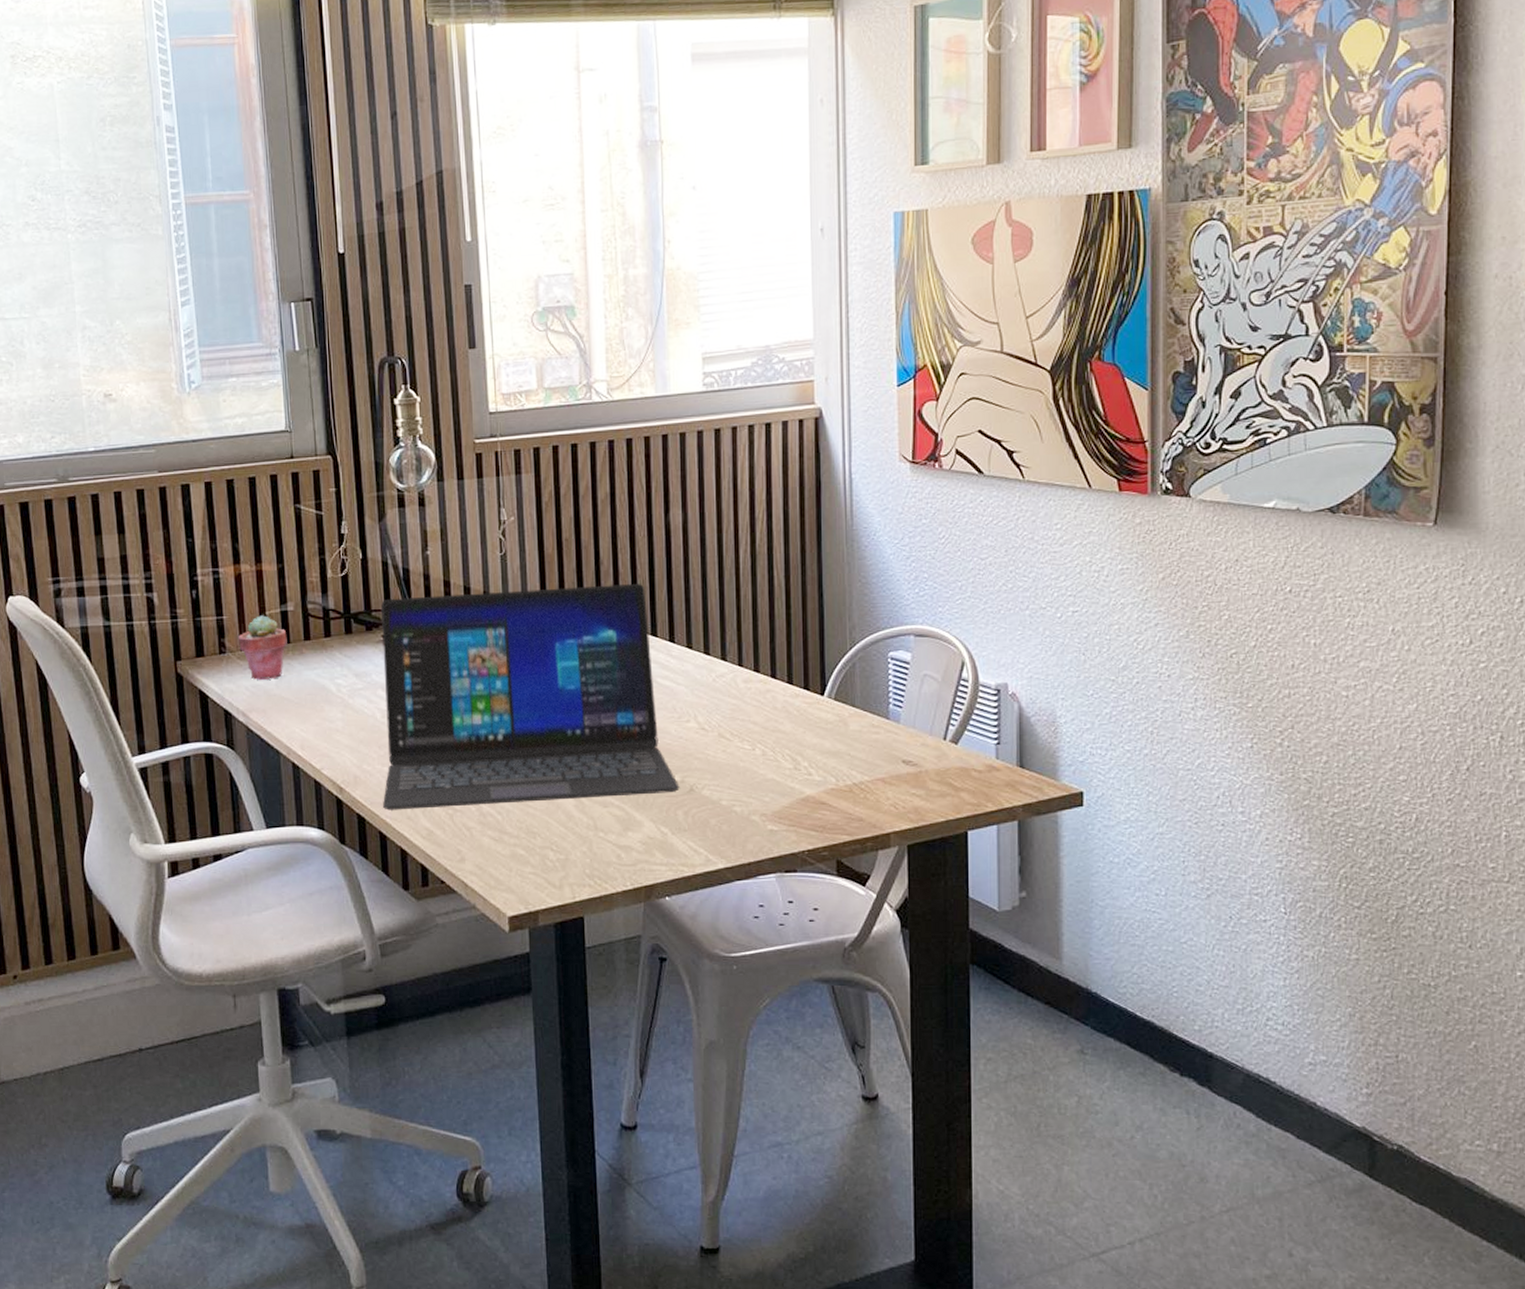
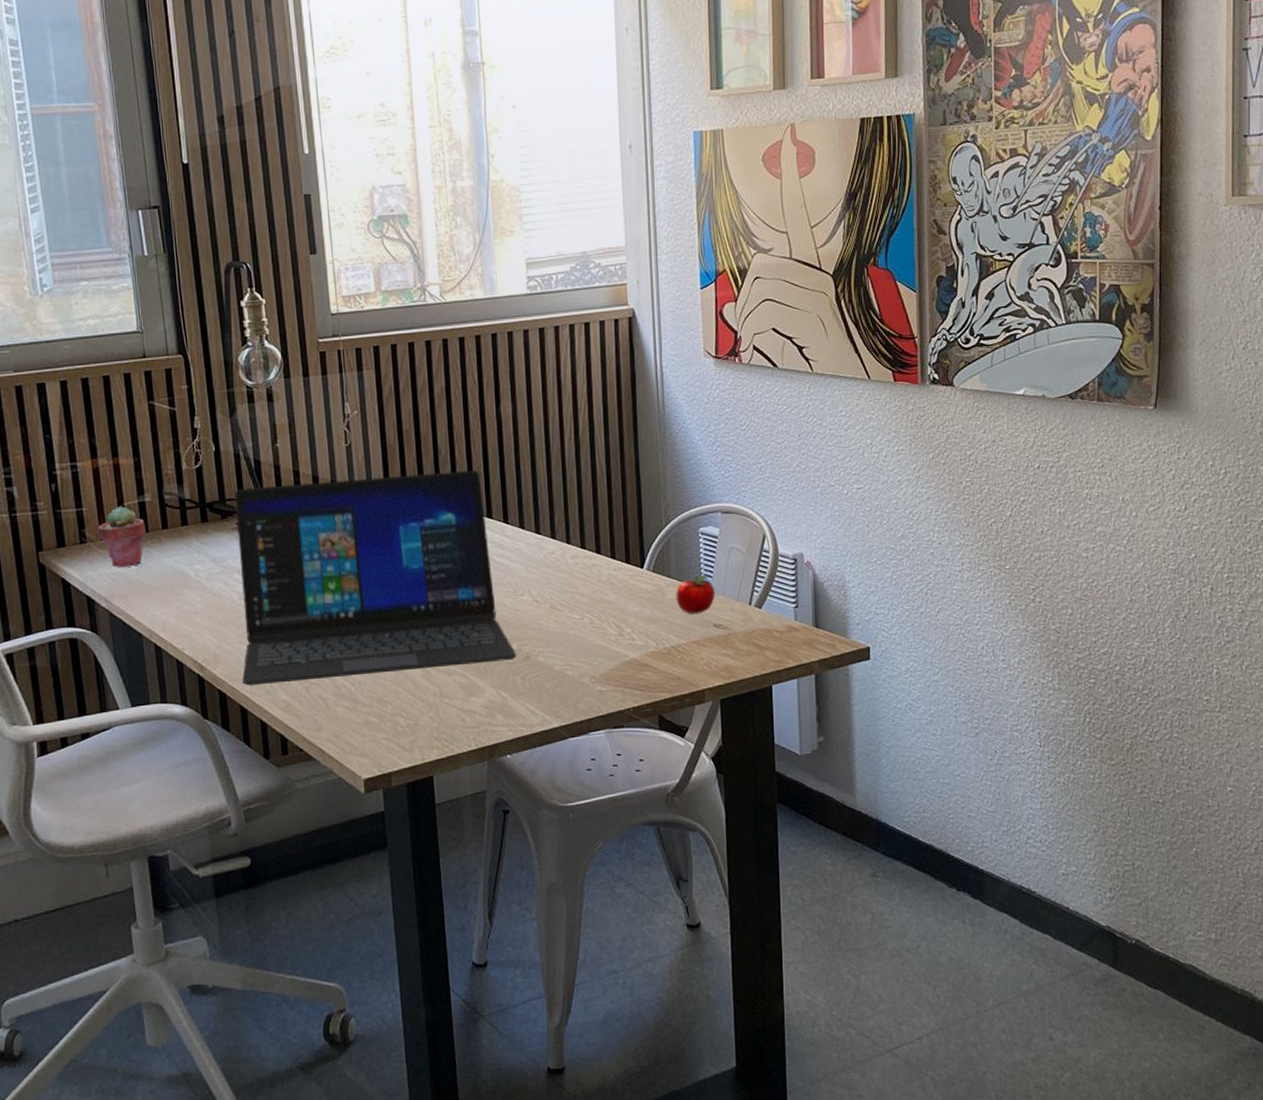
apple: none [860,704,905,748] -> present [676,574,715,614]

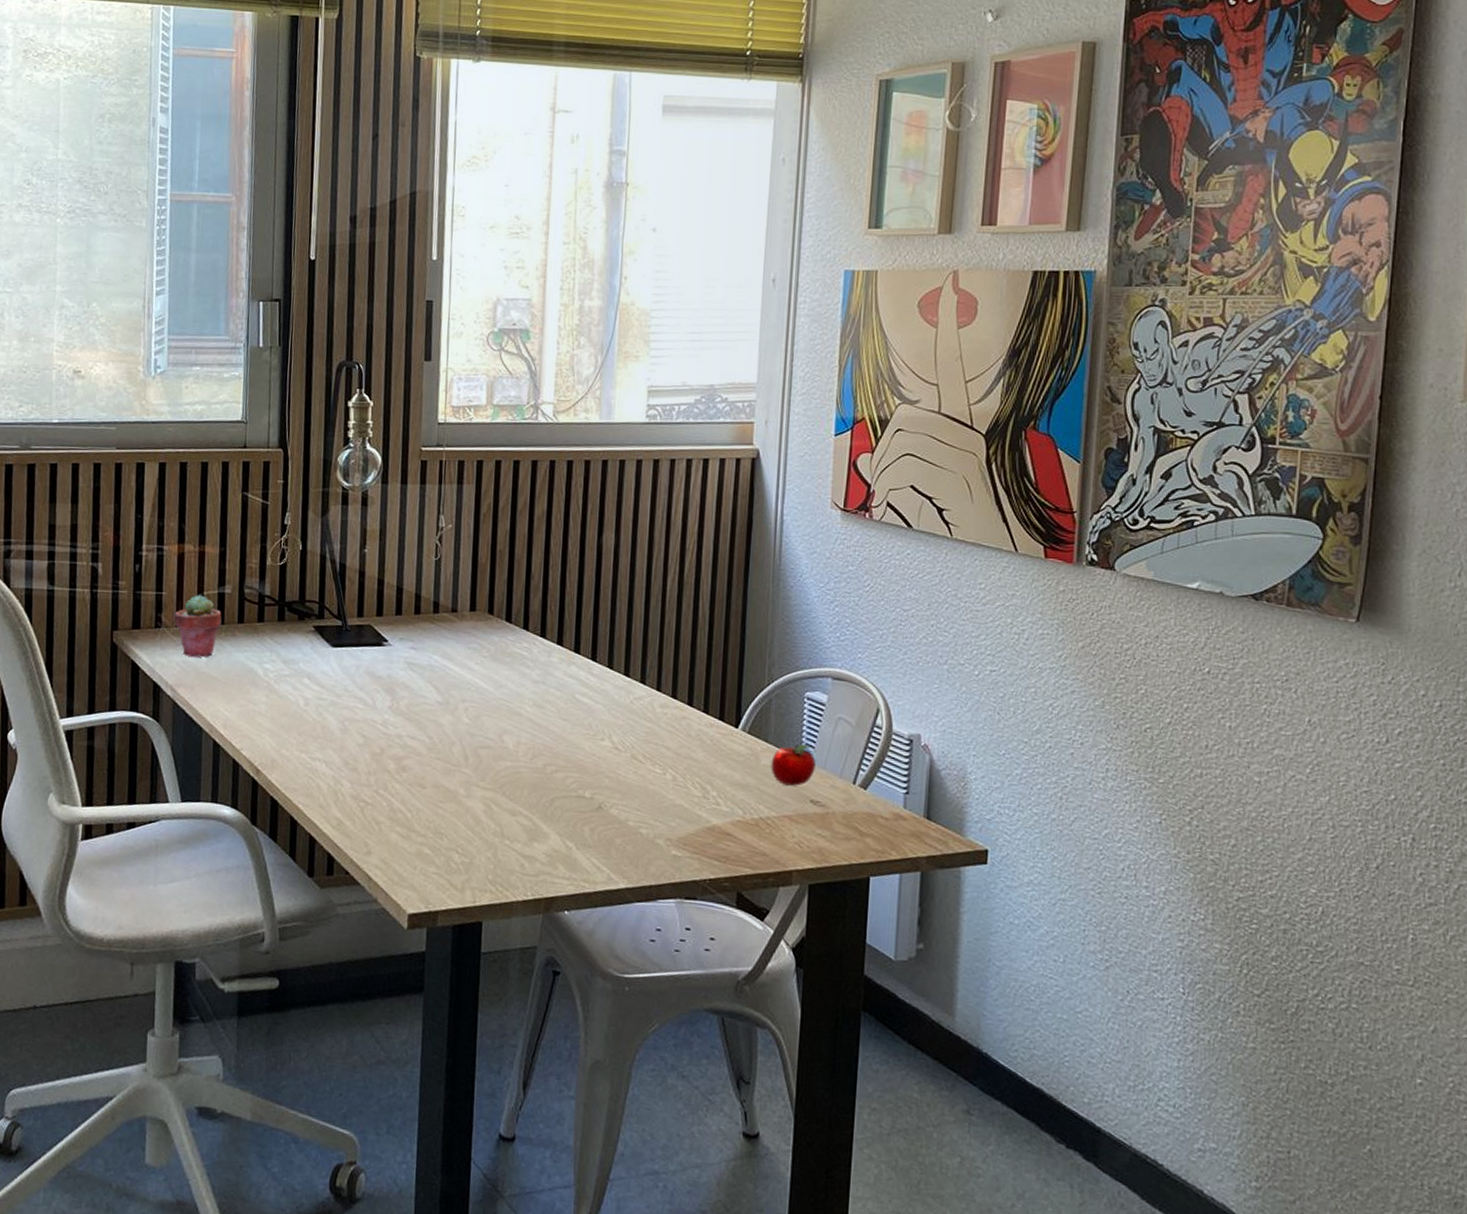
laptop: present [235,471,517,686] -> none [297,591,589,809]

